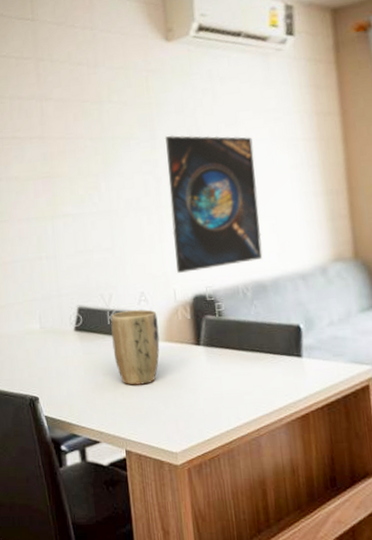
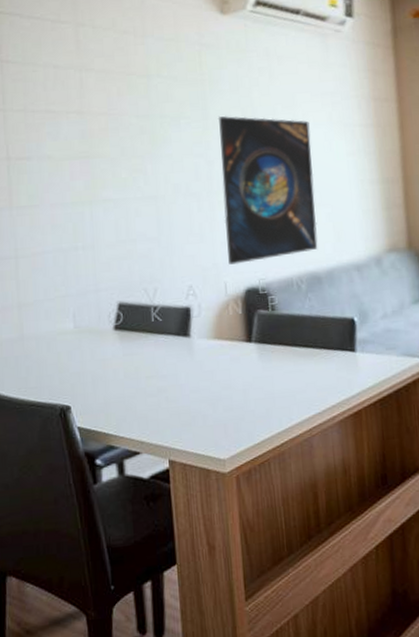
plant pot: present [110,309,160,385] -> none [155,304,209,388]

